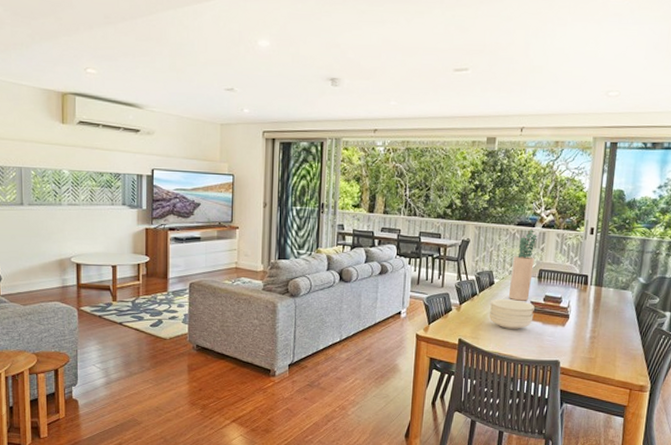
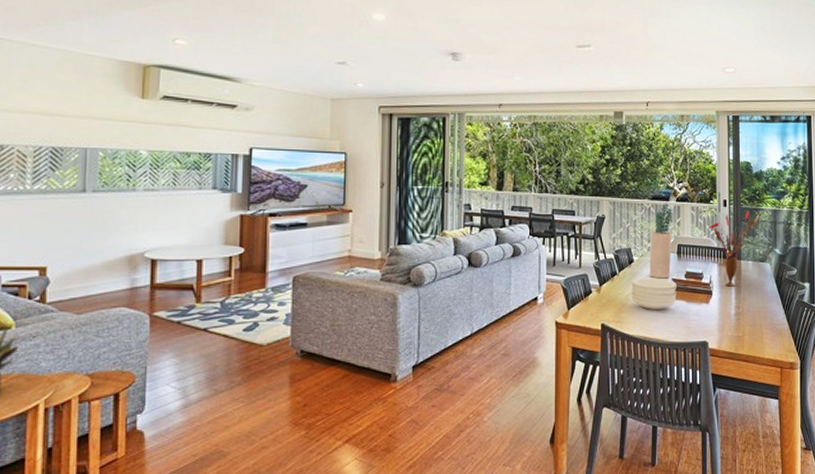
bouquet: none [572,239,627,312] -> present [708,211,760,287]

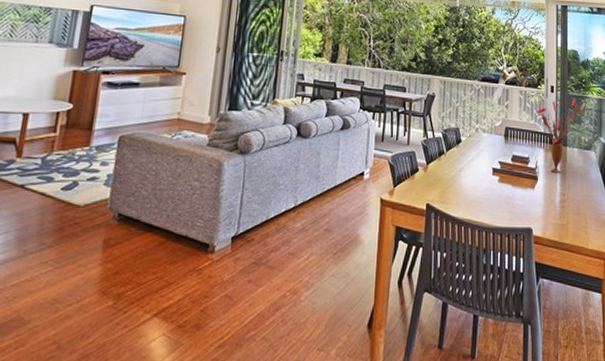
bowl: present [631,277,677,311] -> none [457,158,503,194]
vase: present [649,201,673,279] -> none [476,83,501,161]

